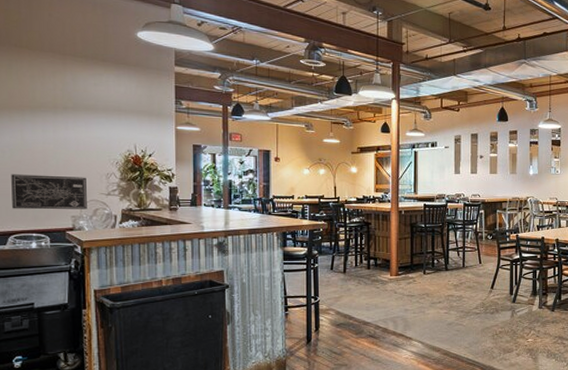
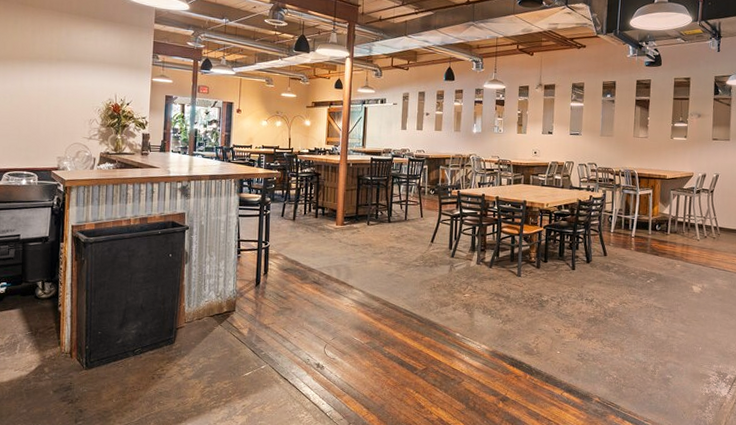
wall art: present [11,174,87,210] -> none [9,117,72,151]

